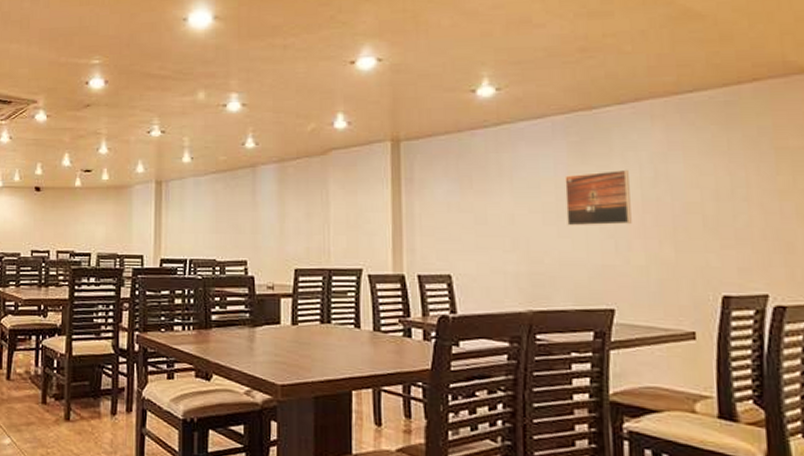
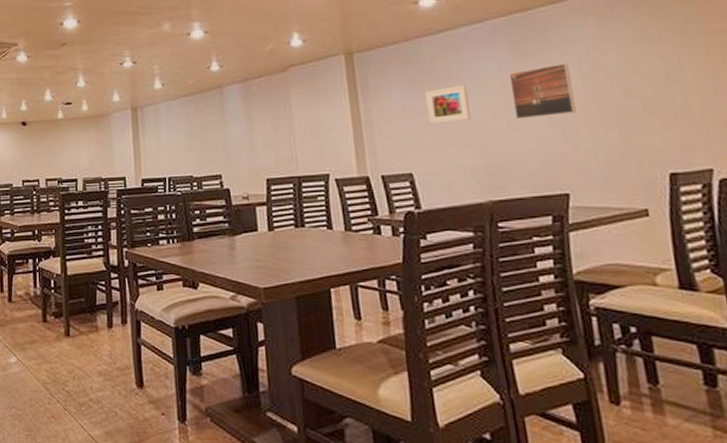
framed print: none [473,185,520,224] -> present [425,85,471,124]

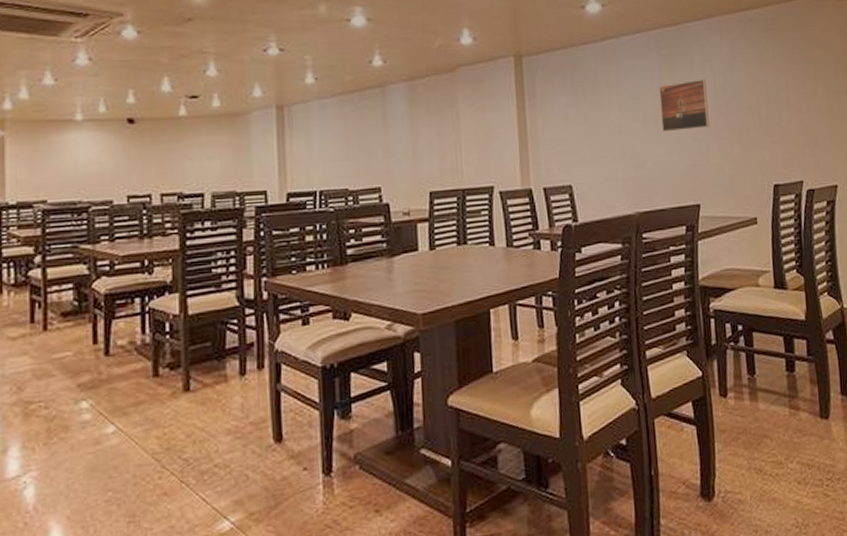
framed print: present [425,85,471,124] -> none [587,96,626,135]

